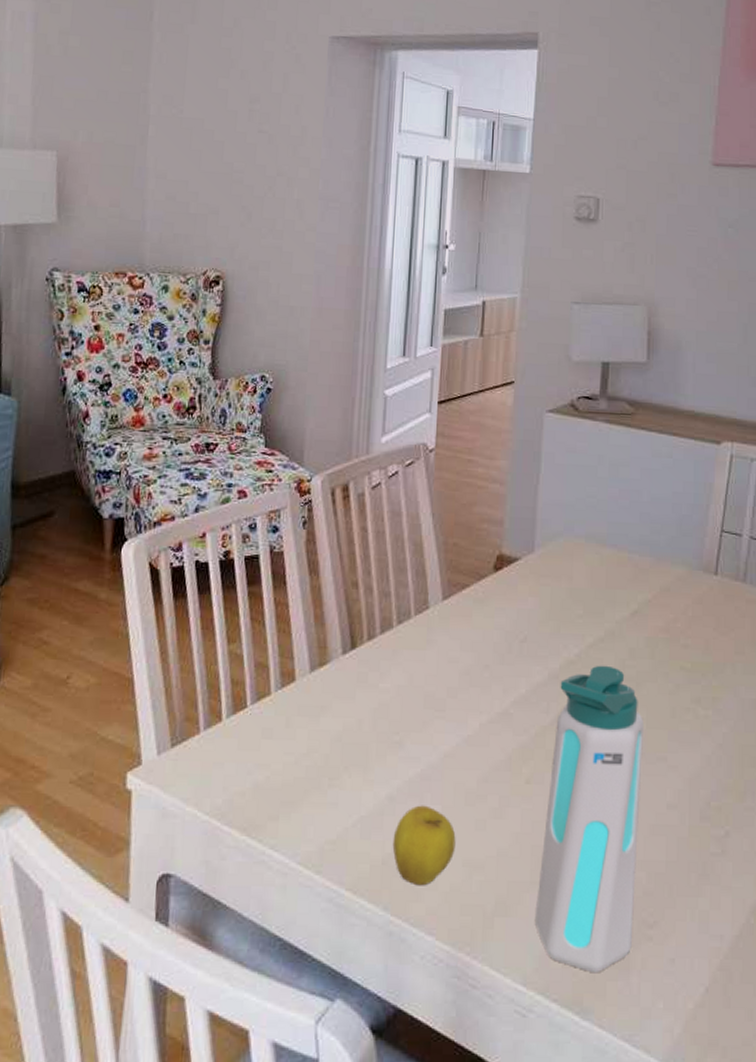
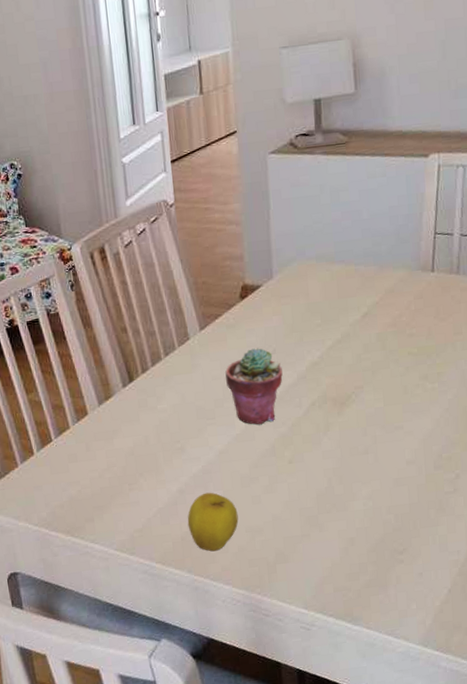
potted succulent: none [464,632,532,728] -> present [225,348,283,425]
water bottle: present [534,665,645,974] -> none [308,361,388,593]

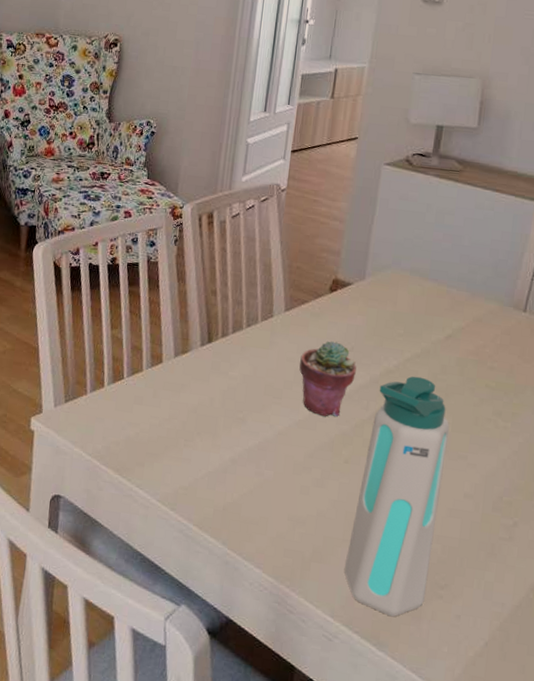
apple: present [187,492,239,552] -> none [232,469,284,531]
water bottle: none [308,361,388,593] -> present [344,376,450,617]

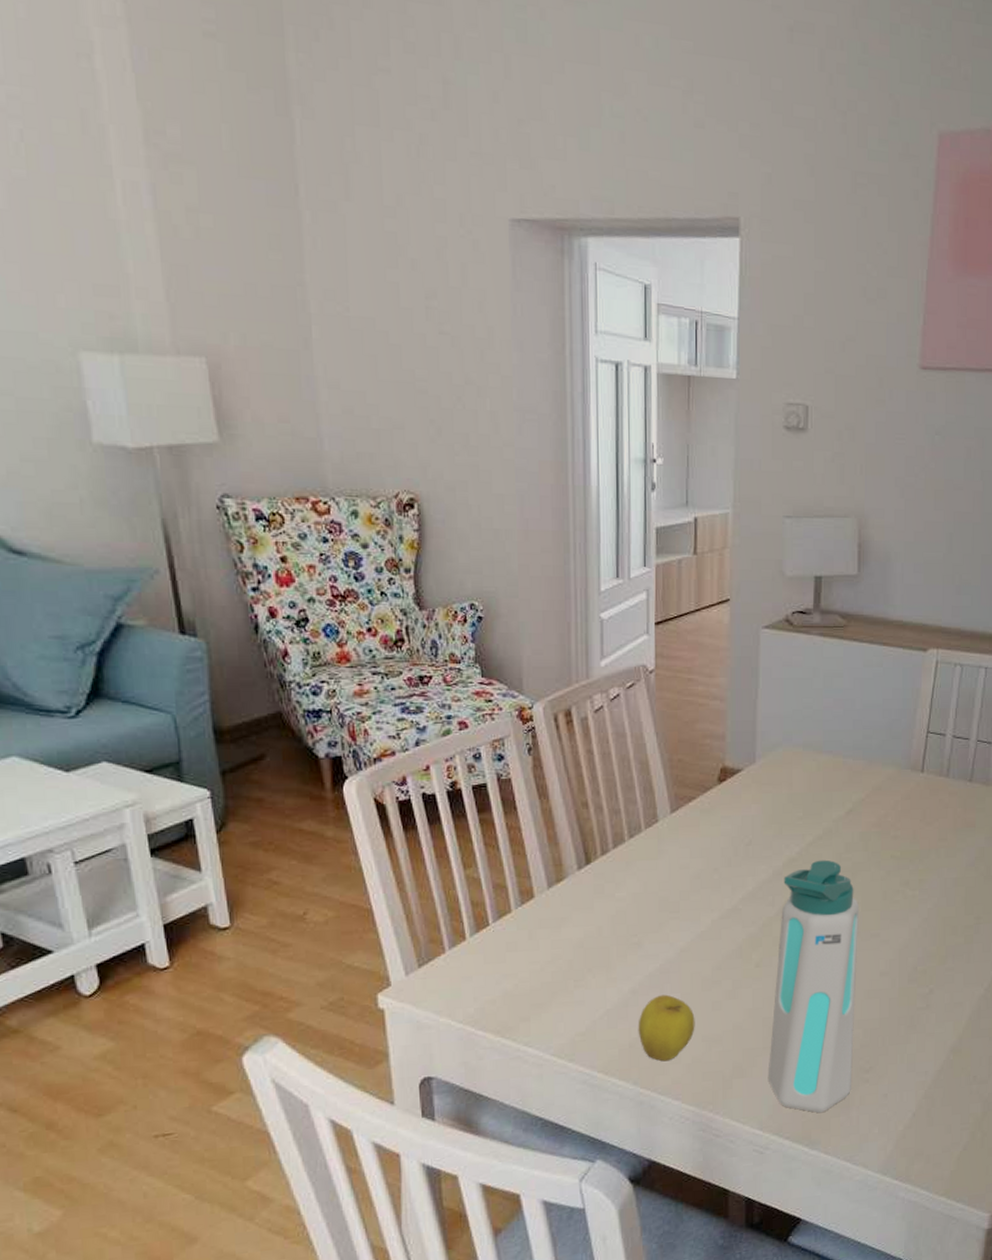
apple: none [232,469,284,531] -> present [638,994,695,1062]
potted succulent: present [299,340,357,417] -> none [695,838,757,923]

